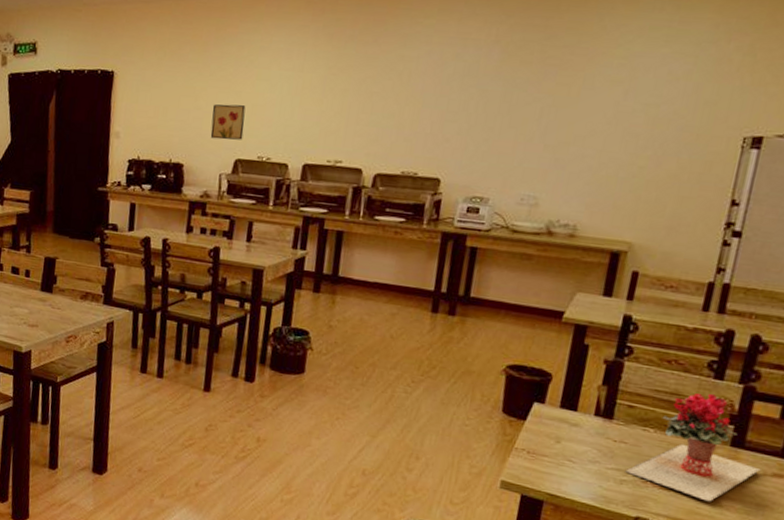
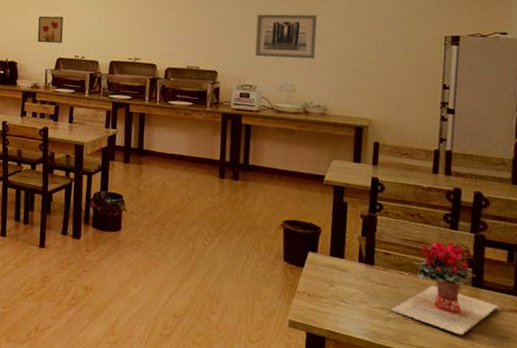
wall art: none [491,104,578,165] -> present [254,14,317,59]

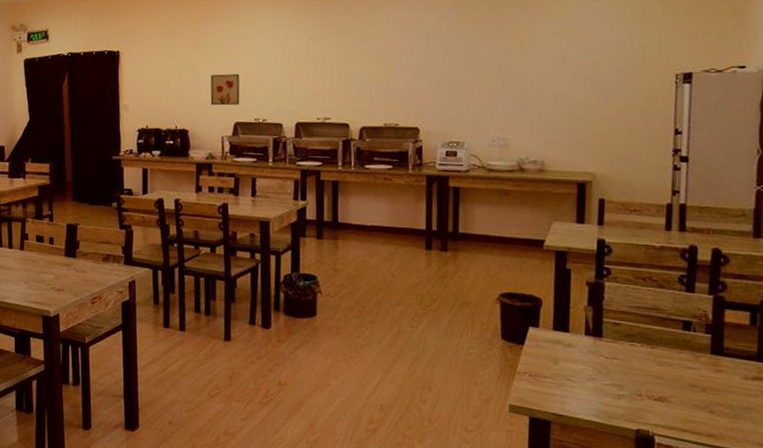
wall art: present [254,14,317,59] -> none [461,56,531,109]
potted flower: present [389,241,499,336] -> none [621,305,742,409]

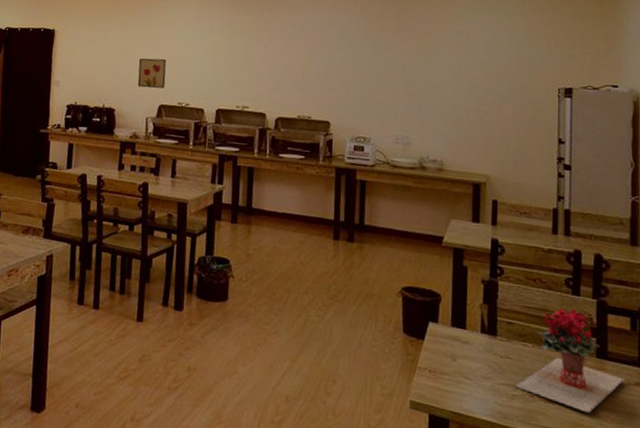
potted flower: none [621,305,742,409] -> present [514,308,625,413]

